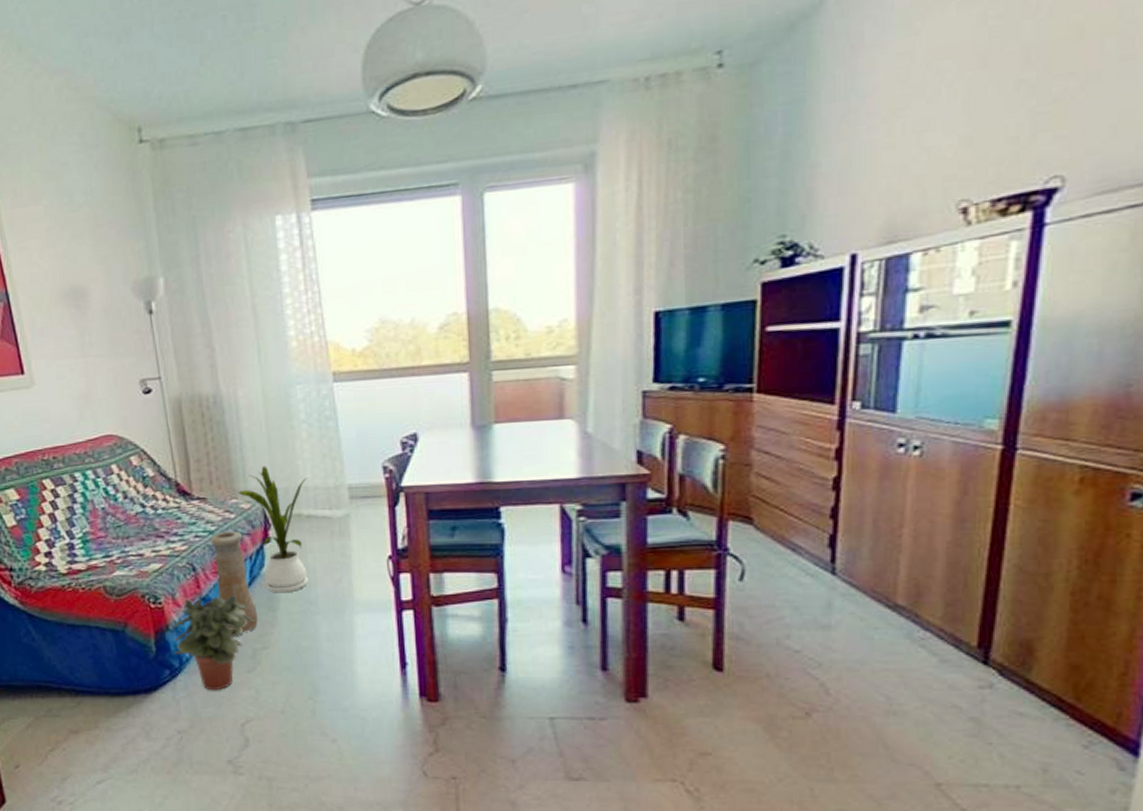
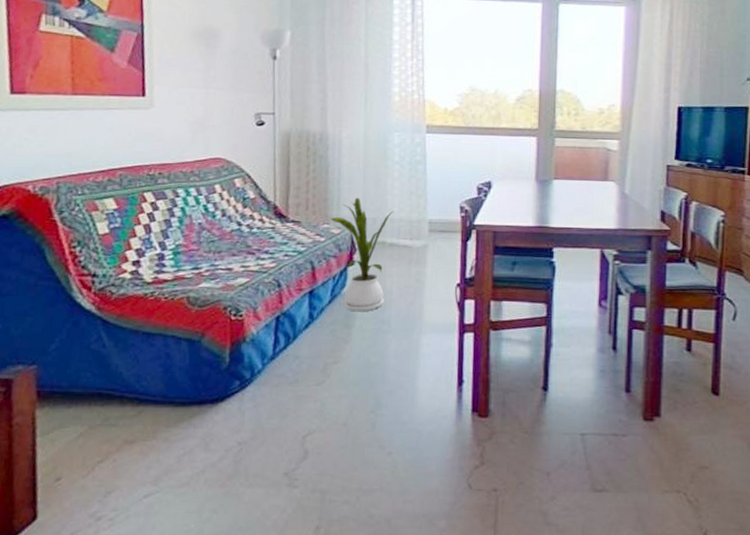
potted plant: present [170,595,256,691] -> none [247,311,331,403]
vase: present [210,531,258,635] -> none [298,252,333,349]

